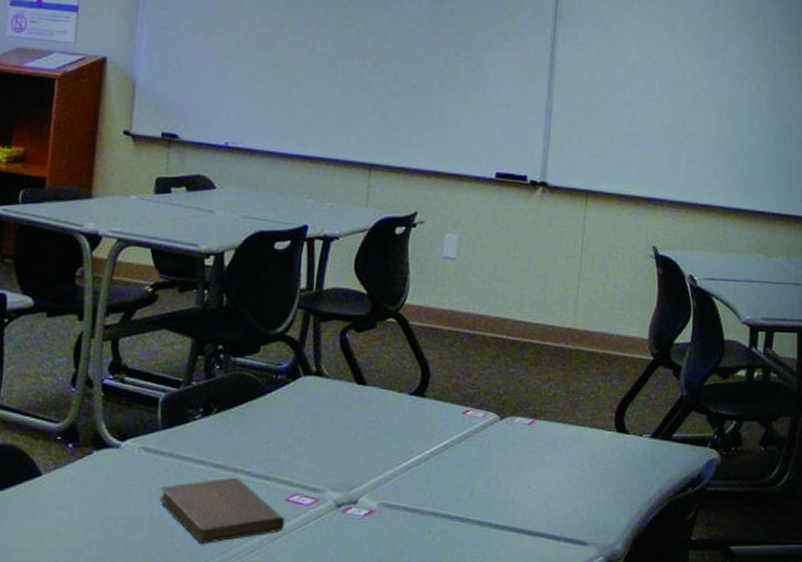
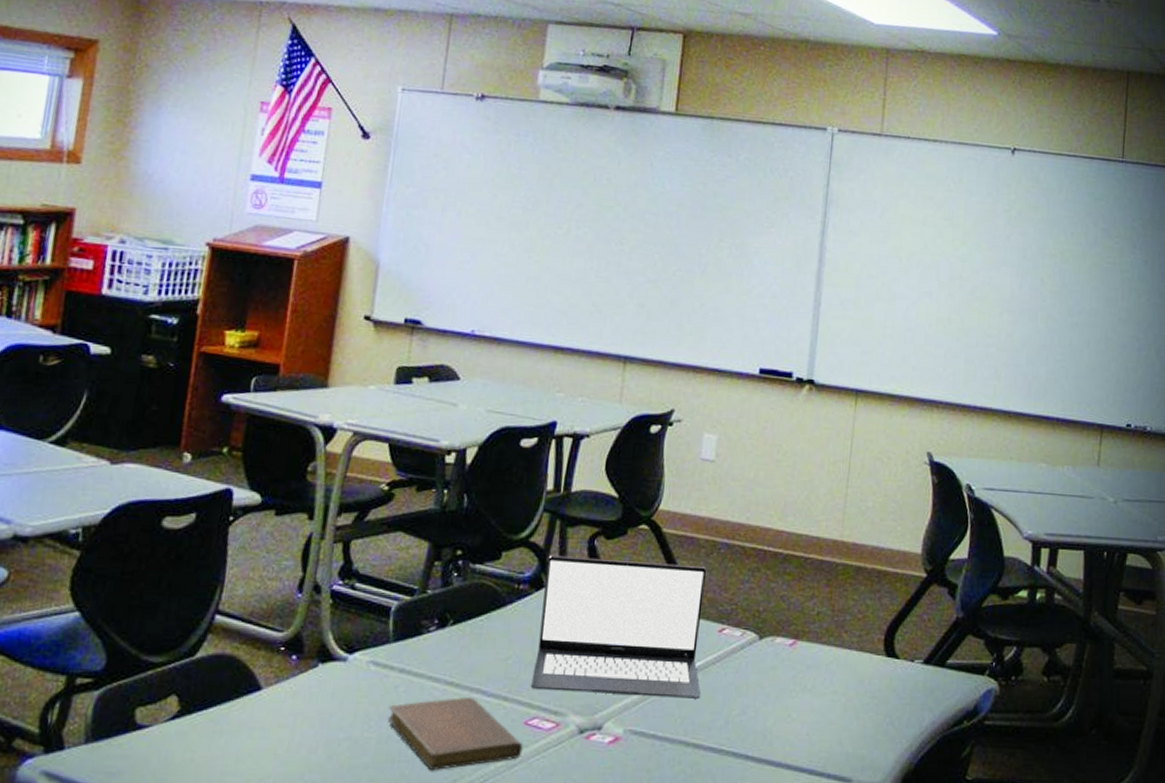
laptop: none [291,348,451,474] -> present [531,555,707,699]

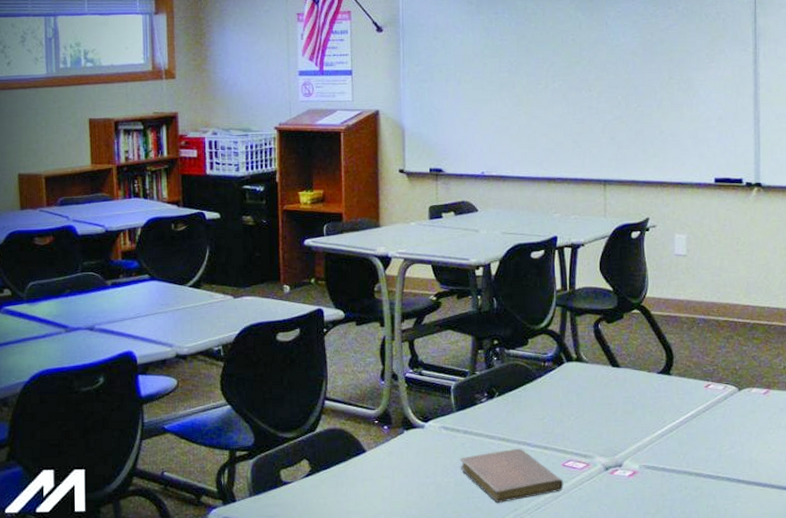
laptop: present [531,555,707,699] -> none [564,338,697,440]

